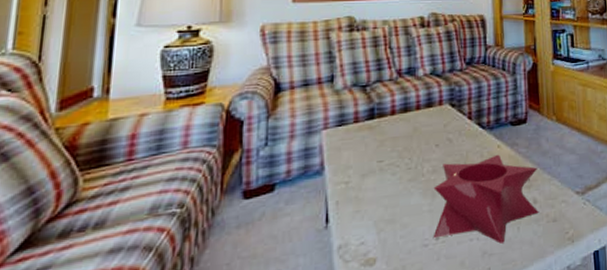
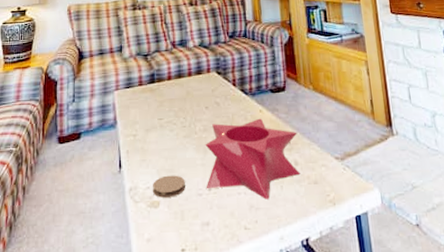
coaster: none [368,225,408,254] -> present [153,175,185,198]

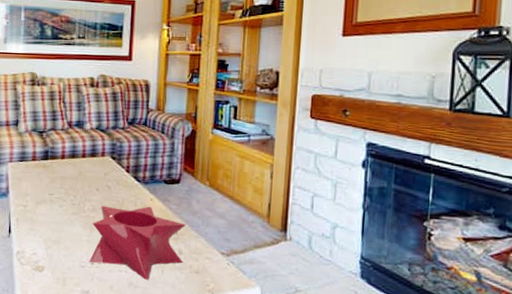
coaster: present [153,175,185,198] -> none [39,245,70,265]

